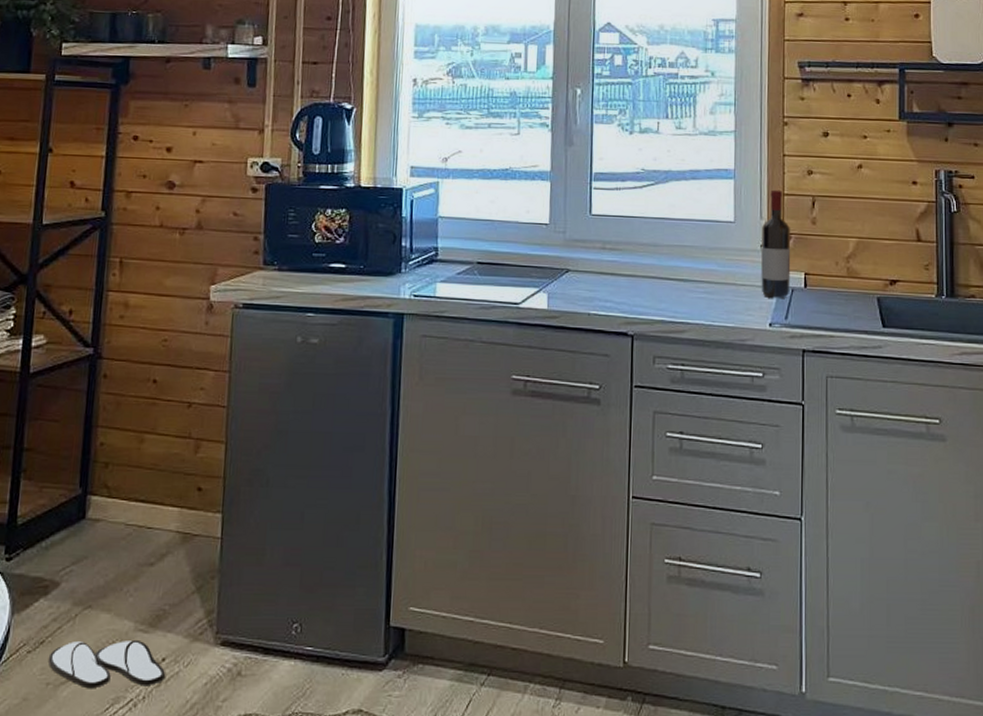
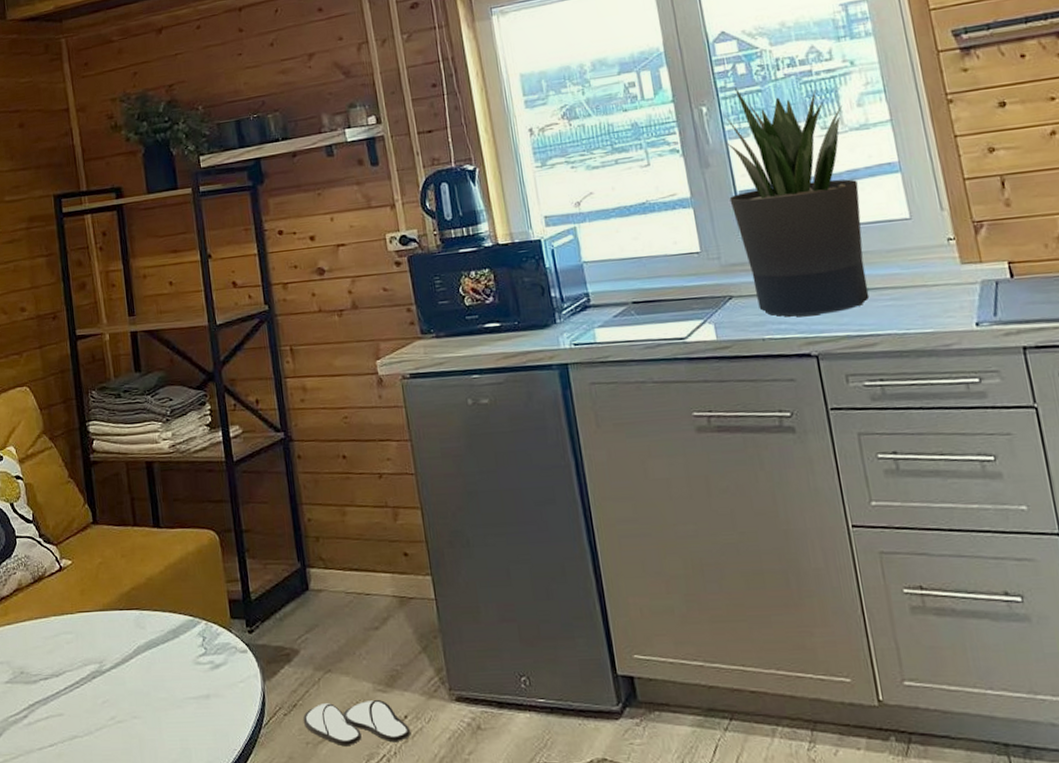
planter: none [584,77,697,299] -> present [723,88,870,317]
wine bottle: present [761,189,791,298] -> none [944,175,994,295]

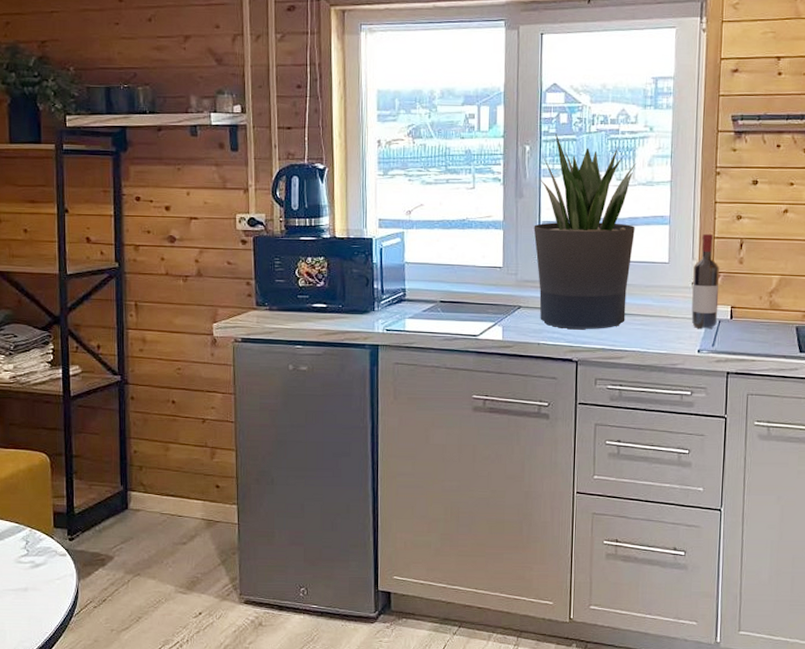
slippers: present [303,699,410,747] -> none [110,599,202,634]
wine bottle: none [944,175,994,295] -> present [691,233,720,328]

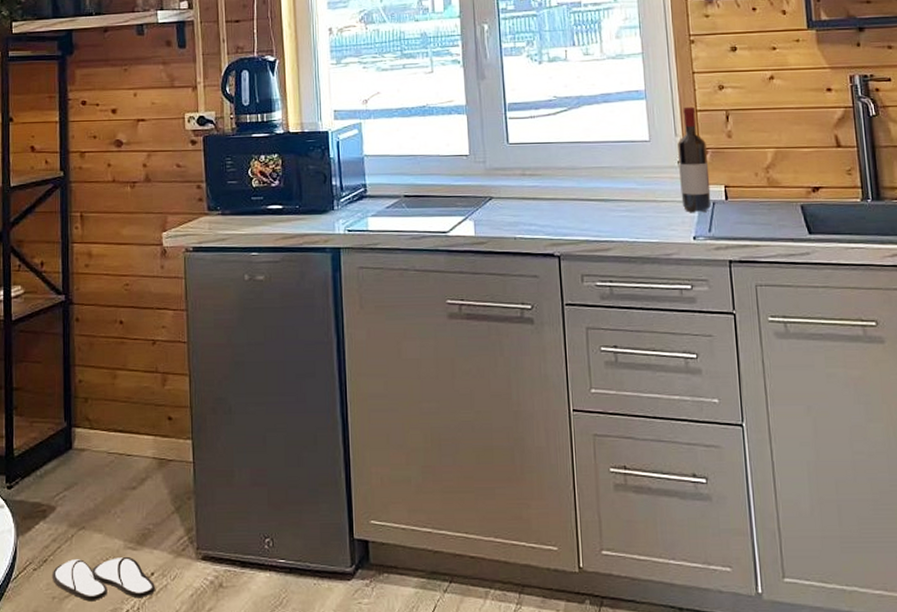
slippers: none [110,599,202,634] -> present [52,556,155,602]
planter: present [533,134,637,330] -> none [499,10,609,220]

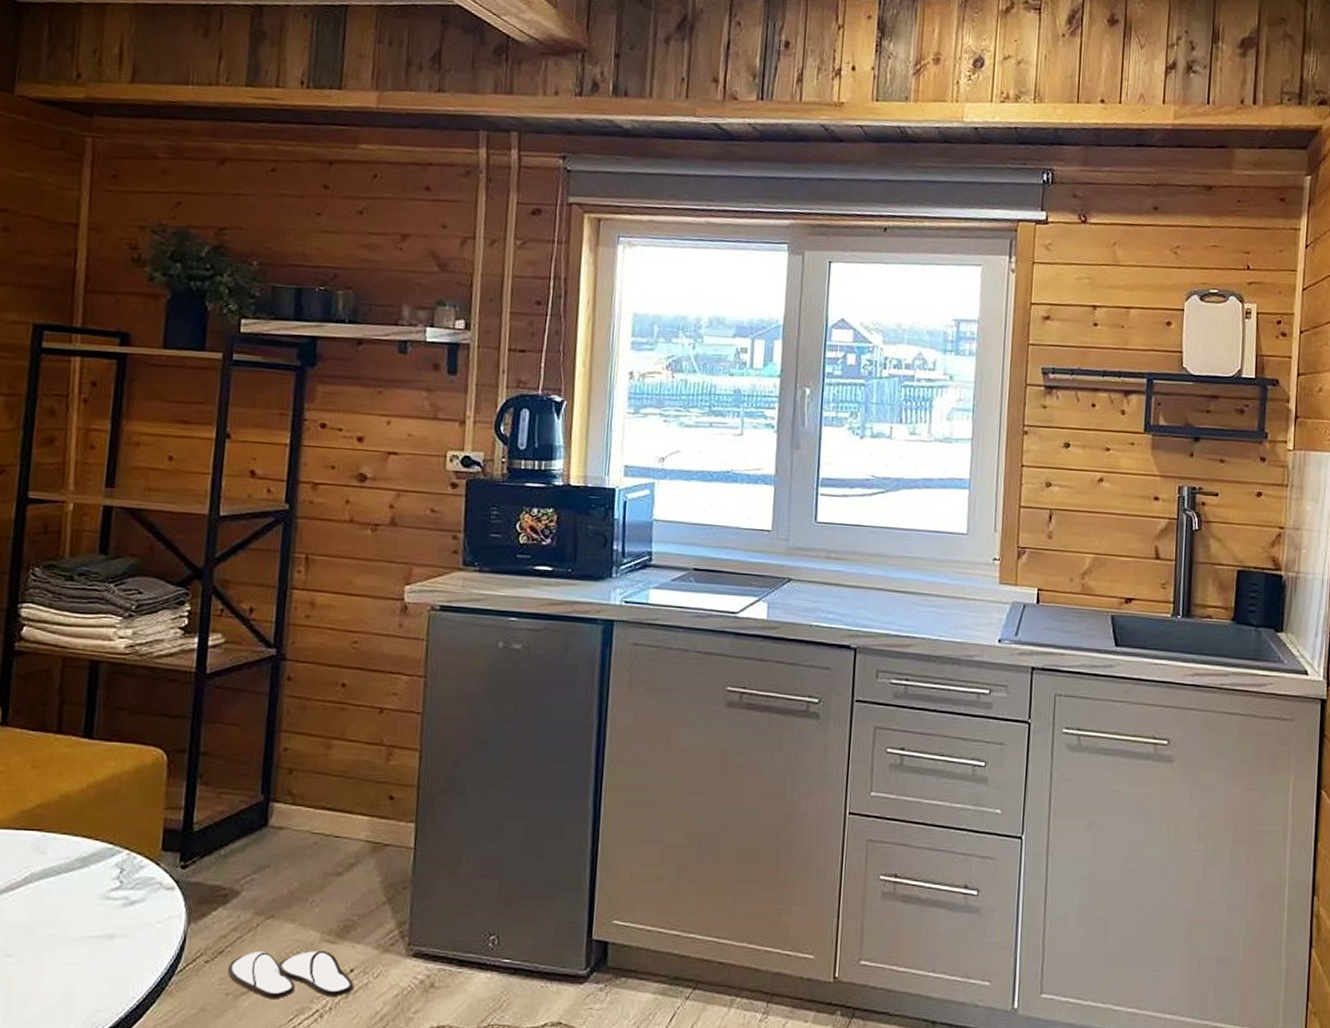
wine bottle: present [677,106,712,212] -> none [991,501,1026,614]

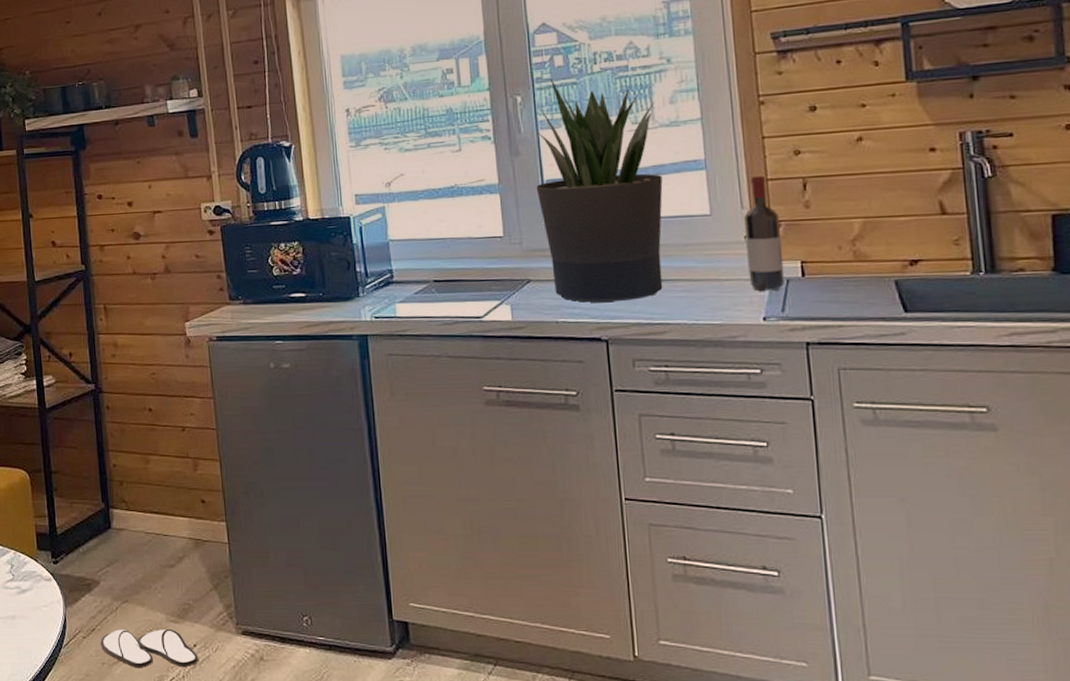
planter: none [810,377,933,611] -> present [536,79,663,303]
wine bottle: none [991,501,1026,614] -> present [744,175,785,291]

